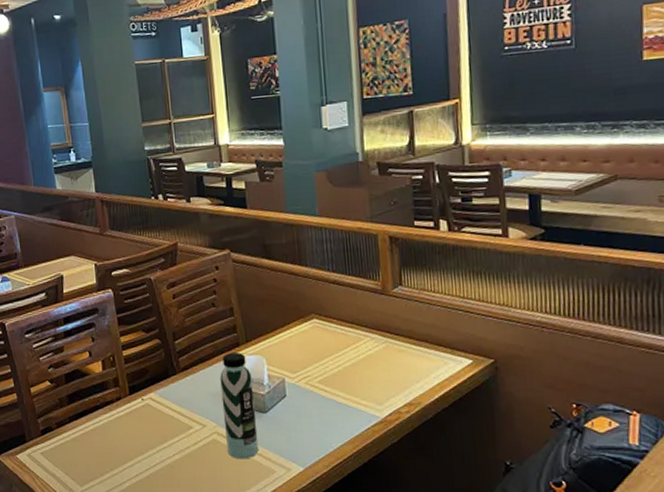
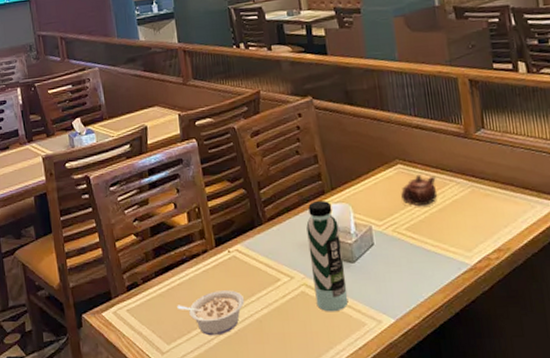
legume: none [90,436,157,479] -> present [177,290,245,336]
teapot: none [315,330,352,361] -> present [401,175,438,207]

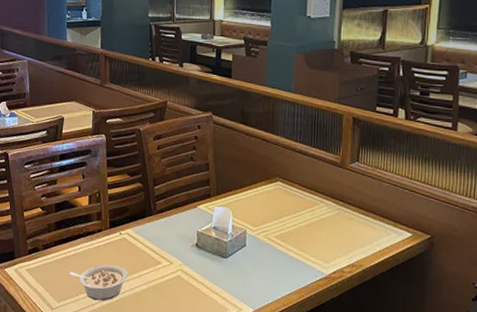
water bottle: present [306,200,349,312] -> none [189,202,218,296]
teapot: present [401,175,438,207] -> none [276,193,309,220]

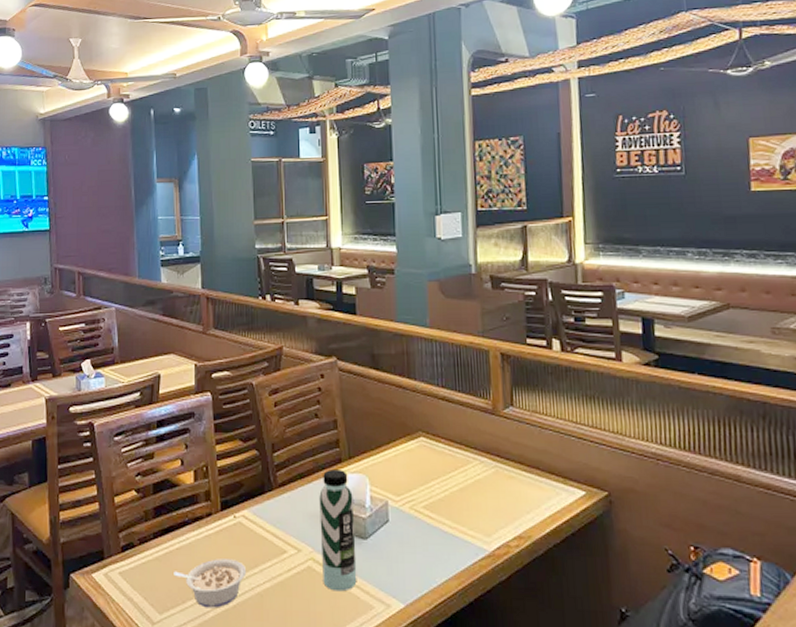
water bottle: none [189,202,218,296] -> present [319,468,357,592]

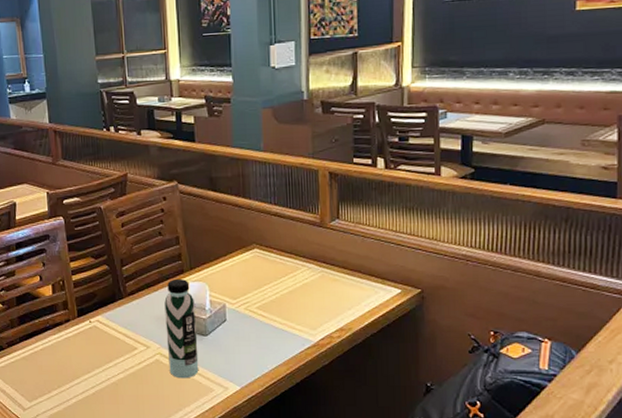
legume: present [174,559,247,608] -> none [39,356,103,396]

